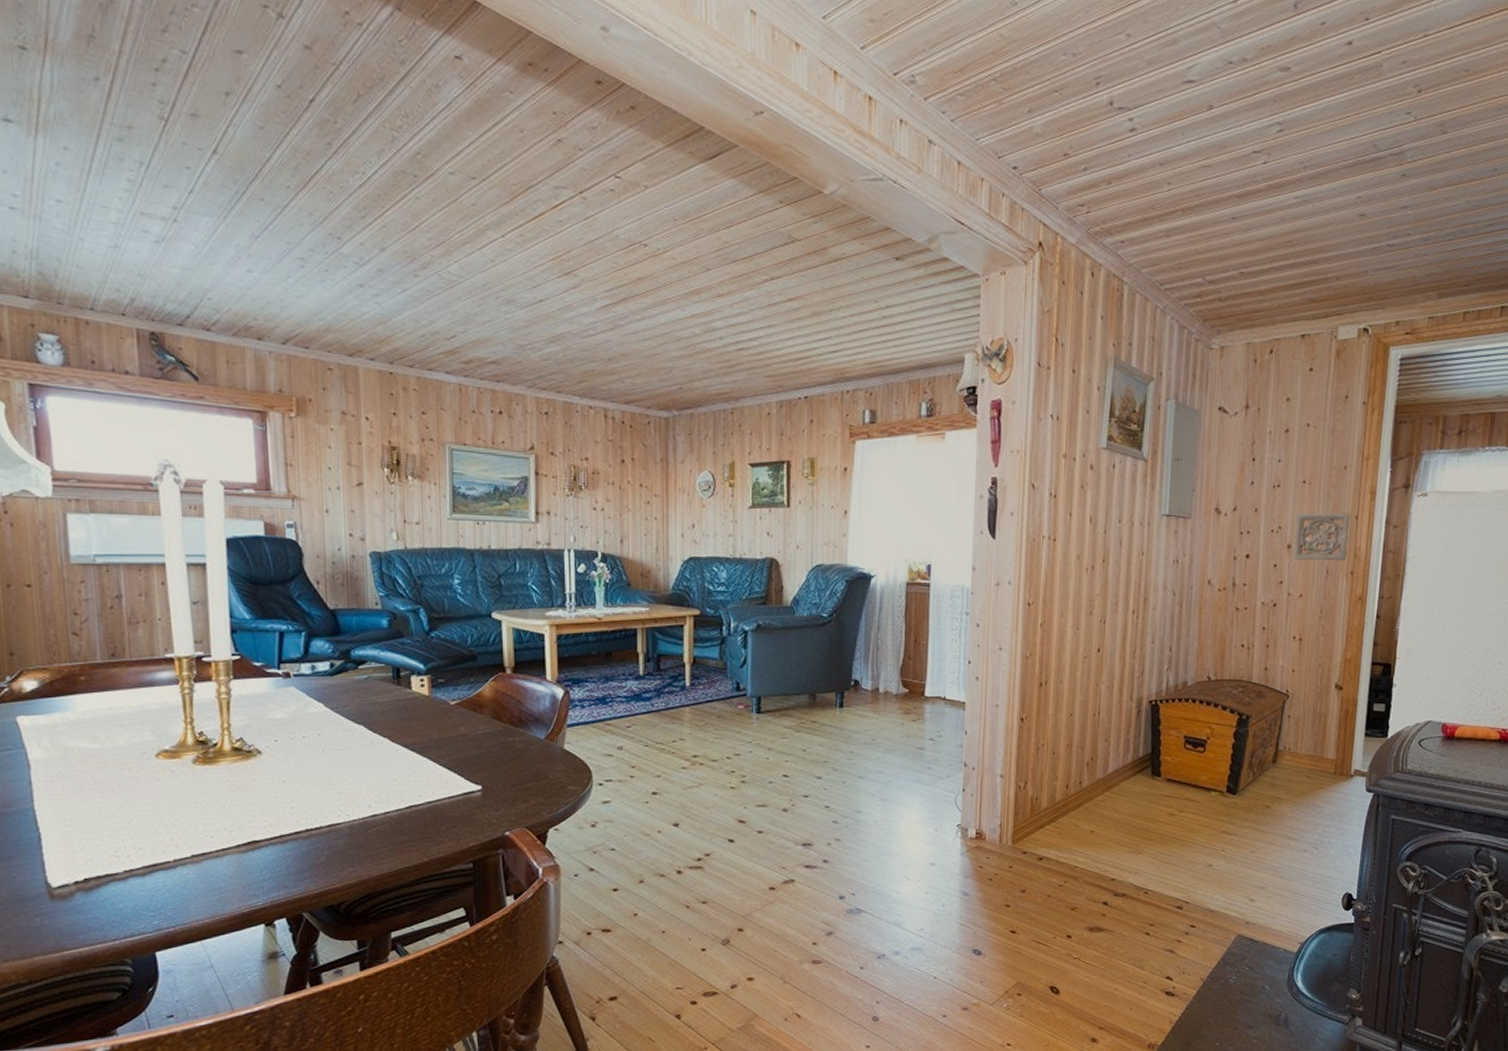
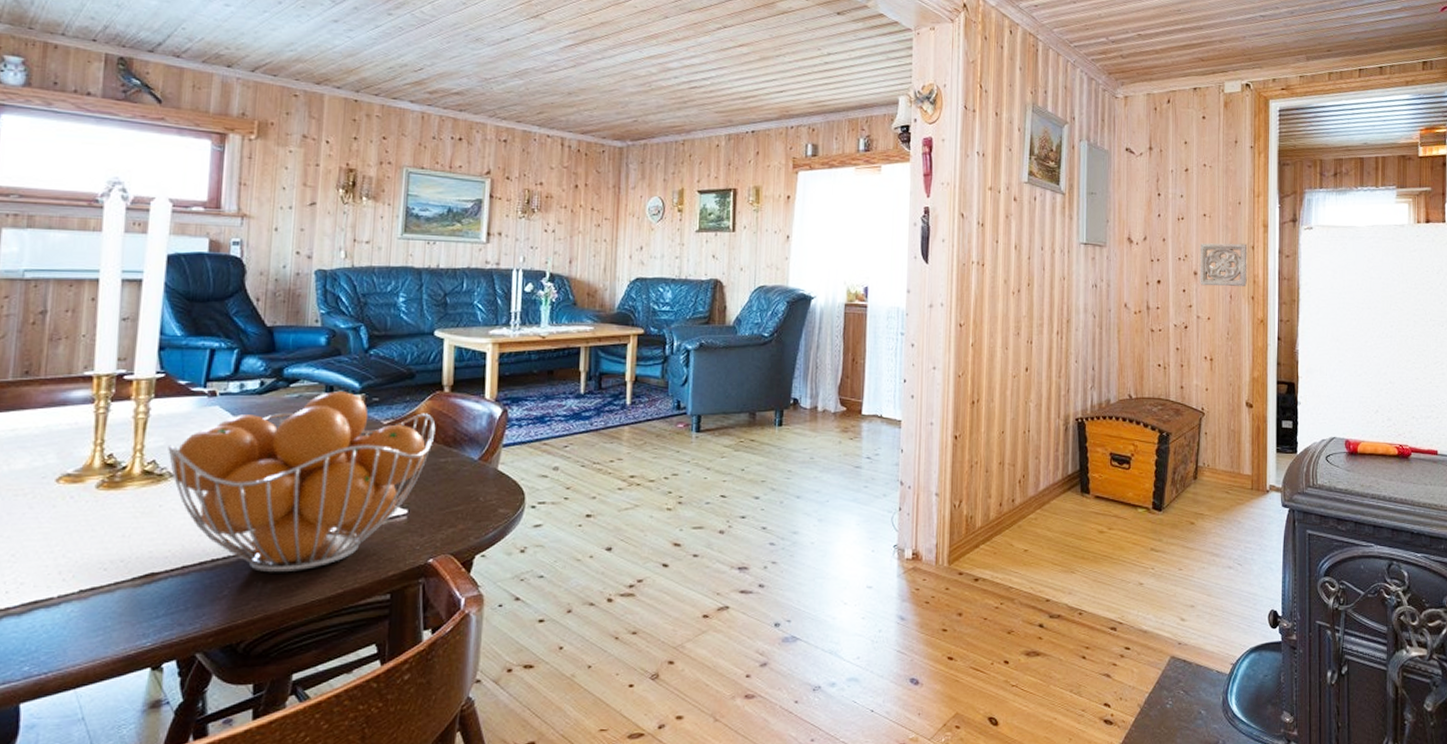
fruit basket: none [252,673,501,843] -> present [168,391,436,573]

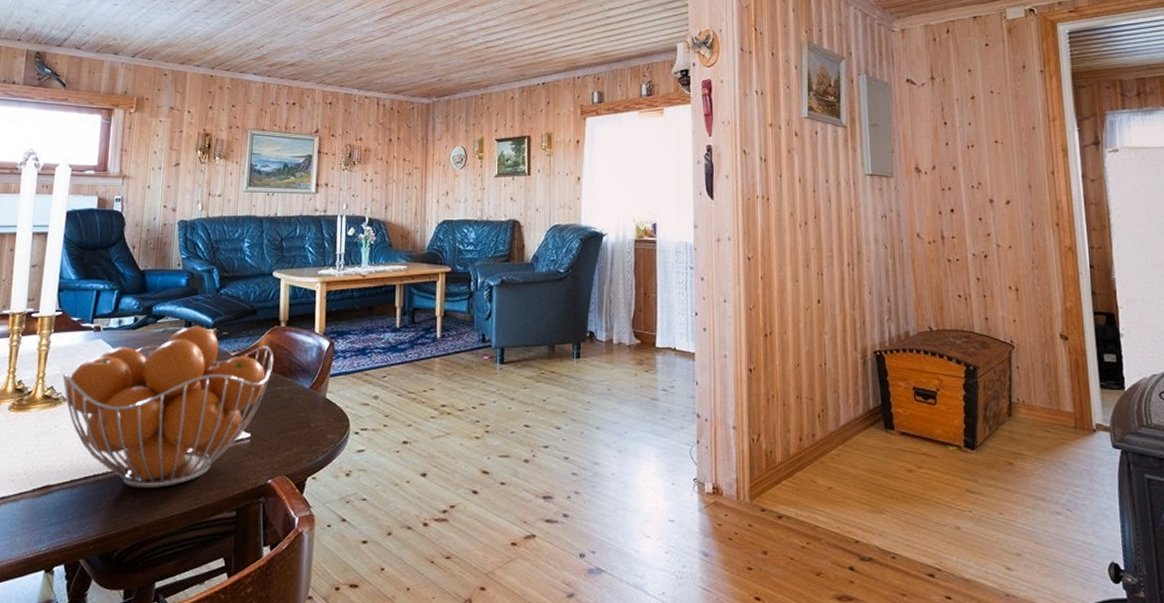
wall ornament: present [1200,243,1248,286] -> none [994,169,1049,214]

